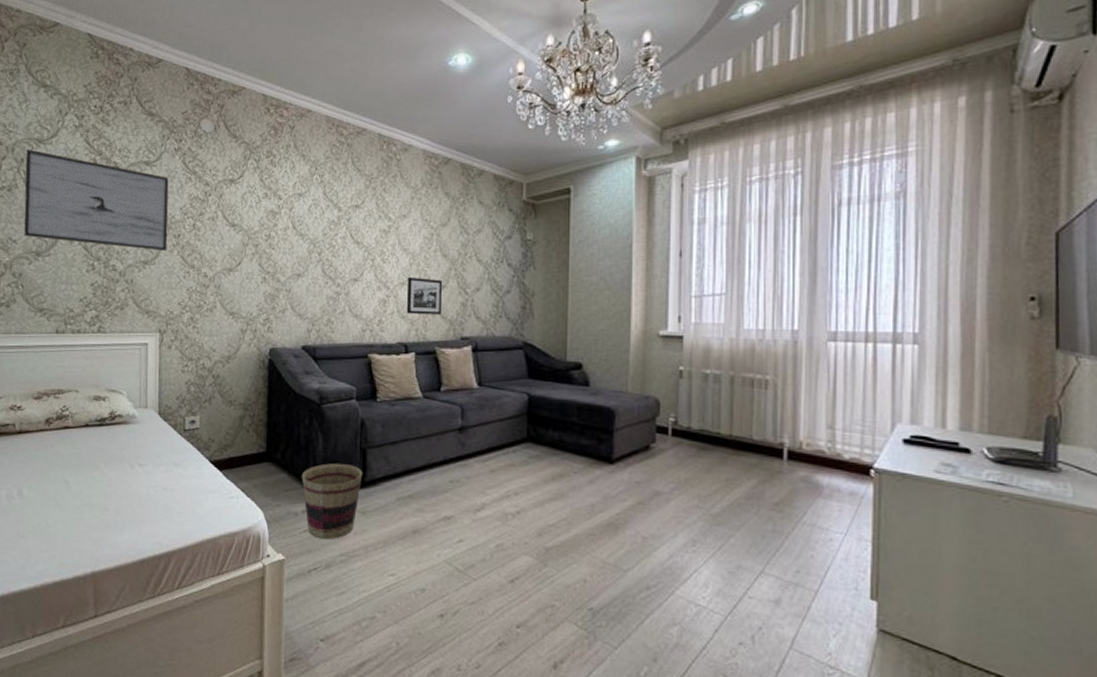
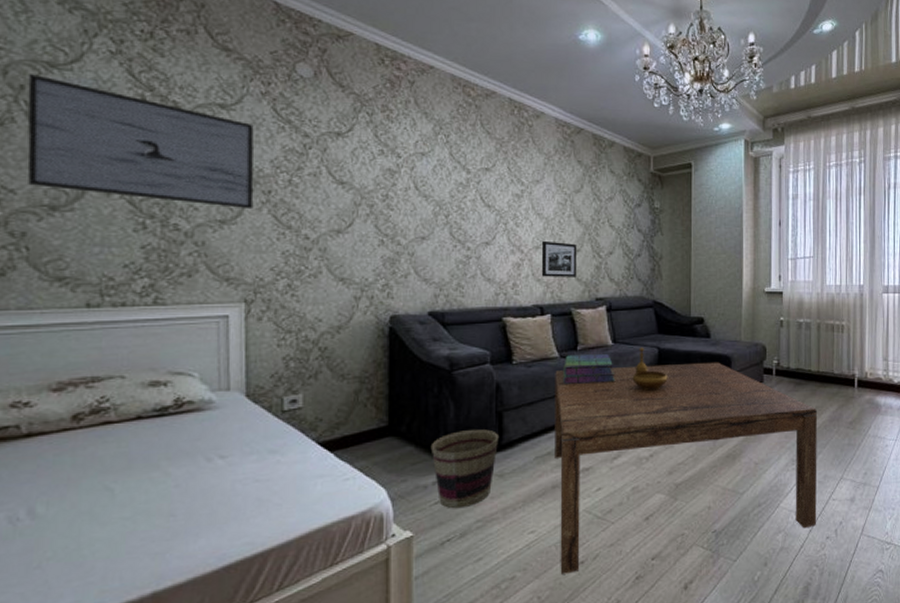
coffee table: none [416,411,729,627] -> present [555,362,818,574]
stack of books: none [426,396,481,428] -> present [563,354,616,384]
decorative bowl: none [498,392,539,441] -> present [632,347,668,391]

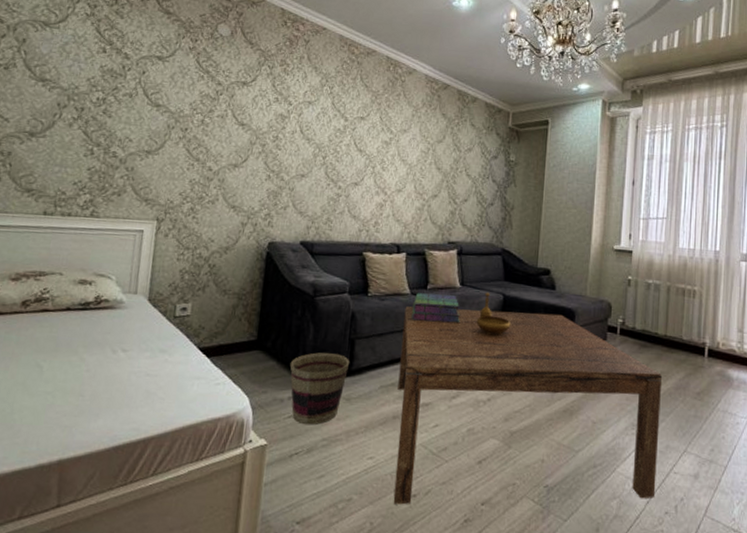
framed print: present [27,74,254,210] -> none [18,31,181,143]
picture frame: present [541,240,577,277] -> none [400,184,436,221]

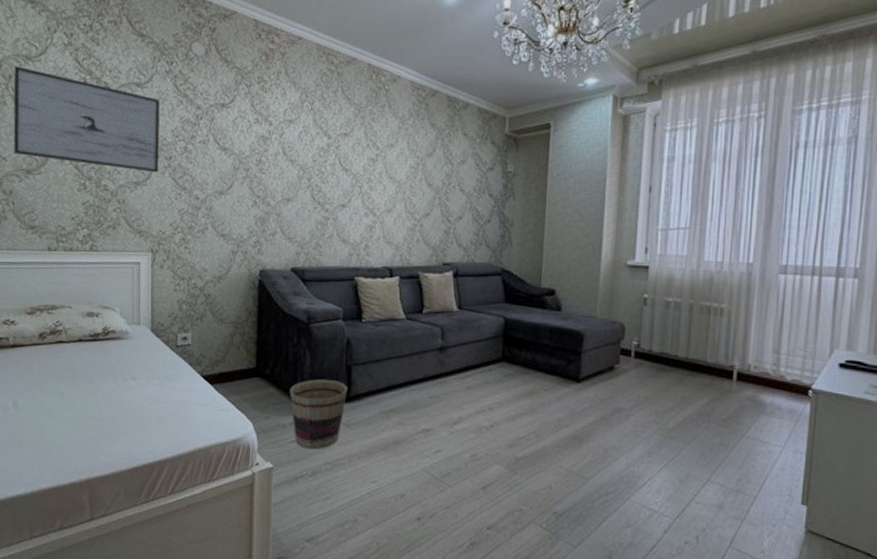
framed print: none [18,31,181,143] -> present [13,66,160,173]
coffee table: present [393,306,663,505] -> none [397,332,683,528]
stack of books: present [412,293,461,324] -> none [408,317,460,348]
decorative bowl: present [476,292,511,336] -> none [476,315,513,361]

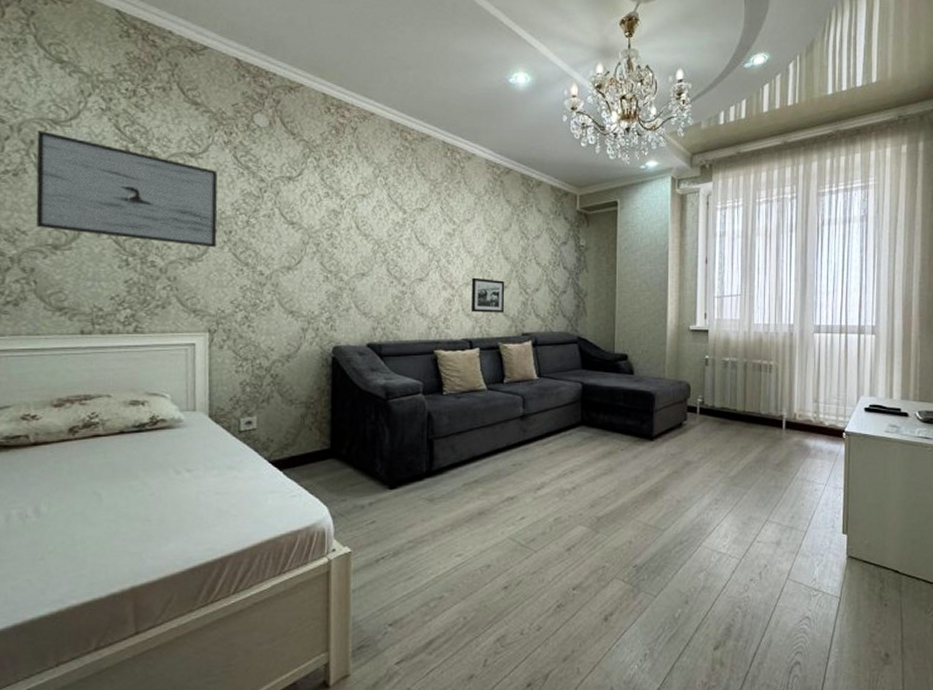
basket: present [289,379,348,450] -> none [367,456,430,529]
picture frame: none [391,204,427,241] -> present [470,277,505,313]

